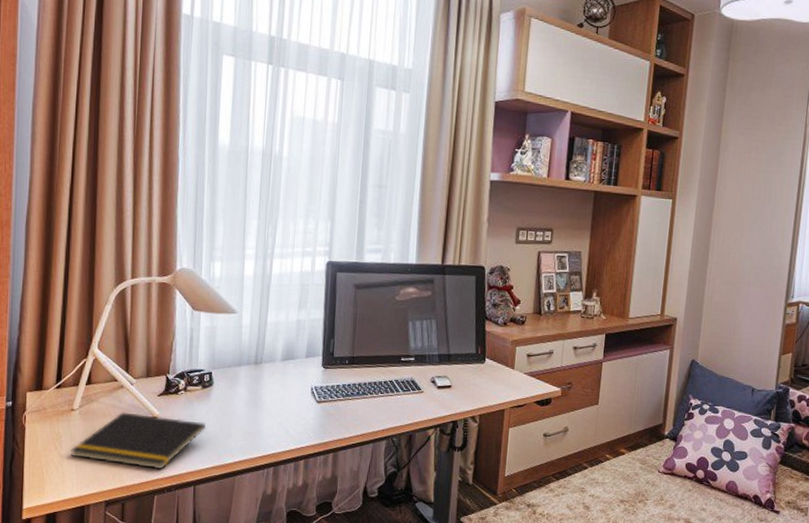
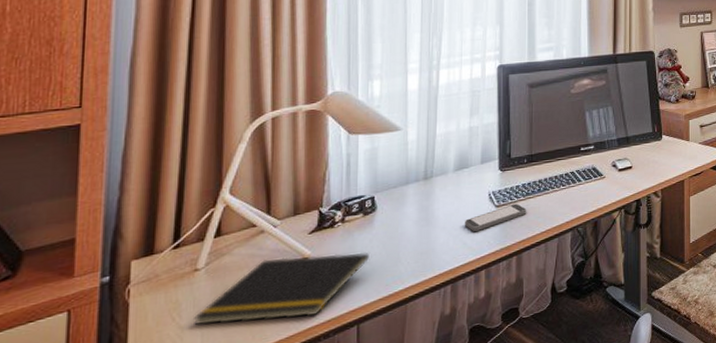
smartphone: none [288,402,345,422] -> present [465,203,527,232]

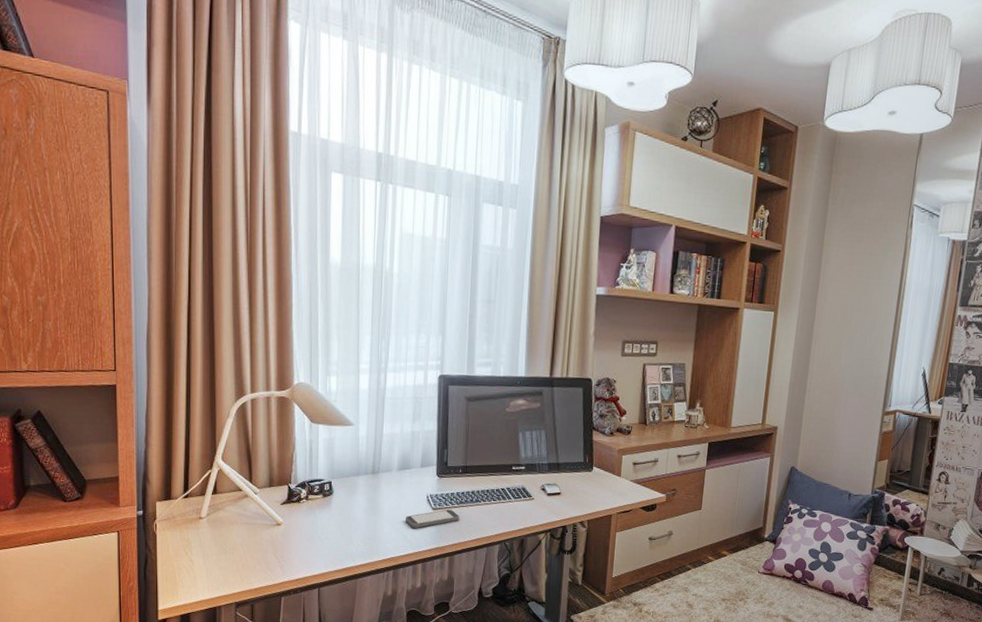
notepad: present [192,252,369,325] -> none [199,519,327,573]

